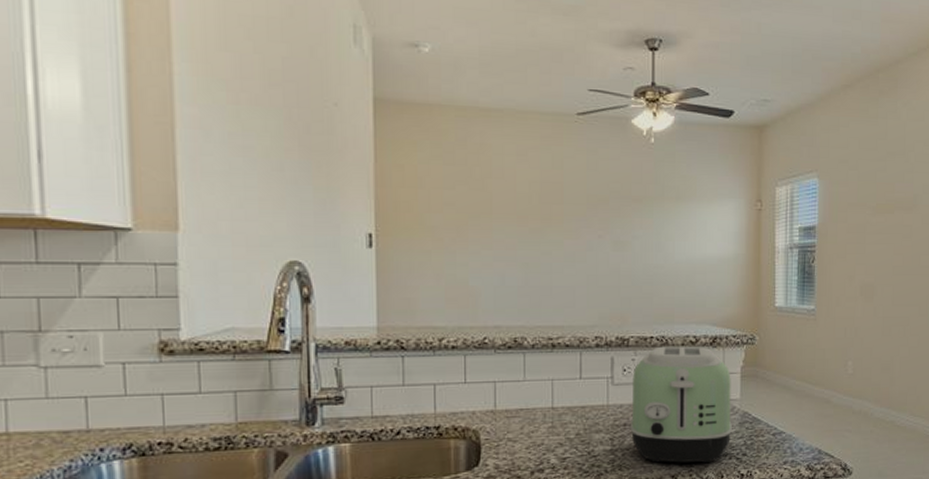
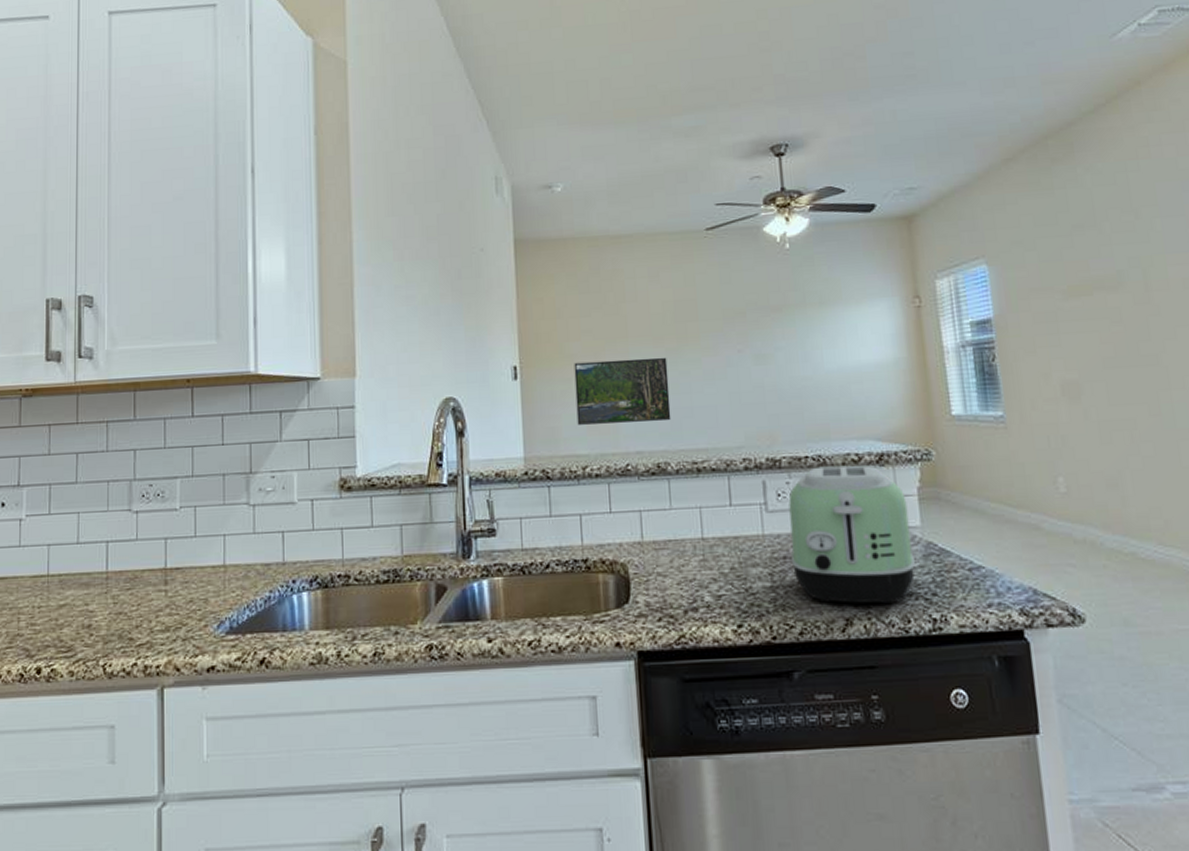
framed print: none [434,235,531,297] -> present [574,357,671,425]

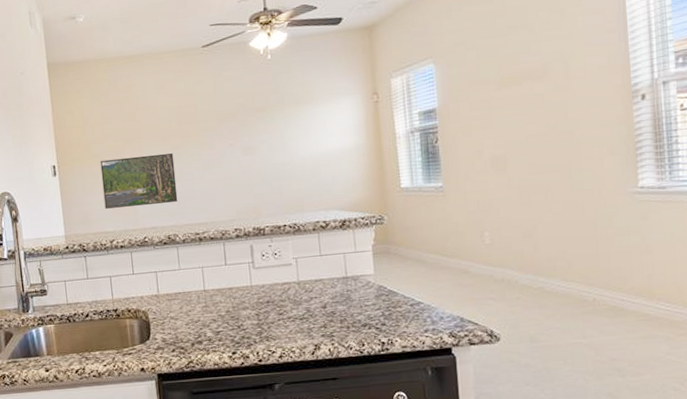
toaster: present [788,465,915,605] -> none [271,230,369,334]

